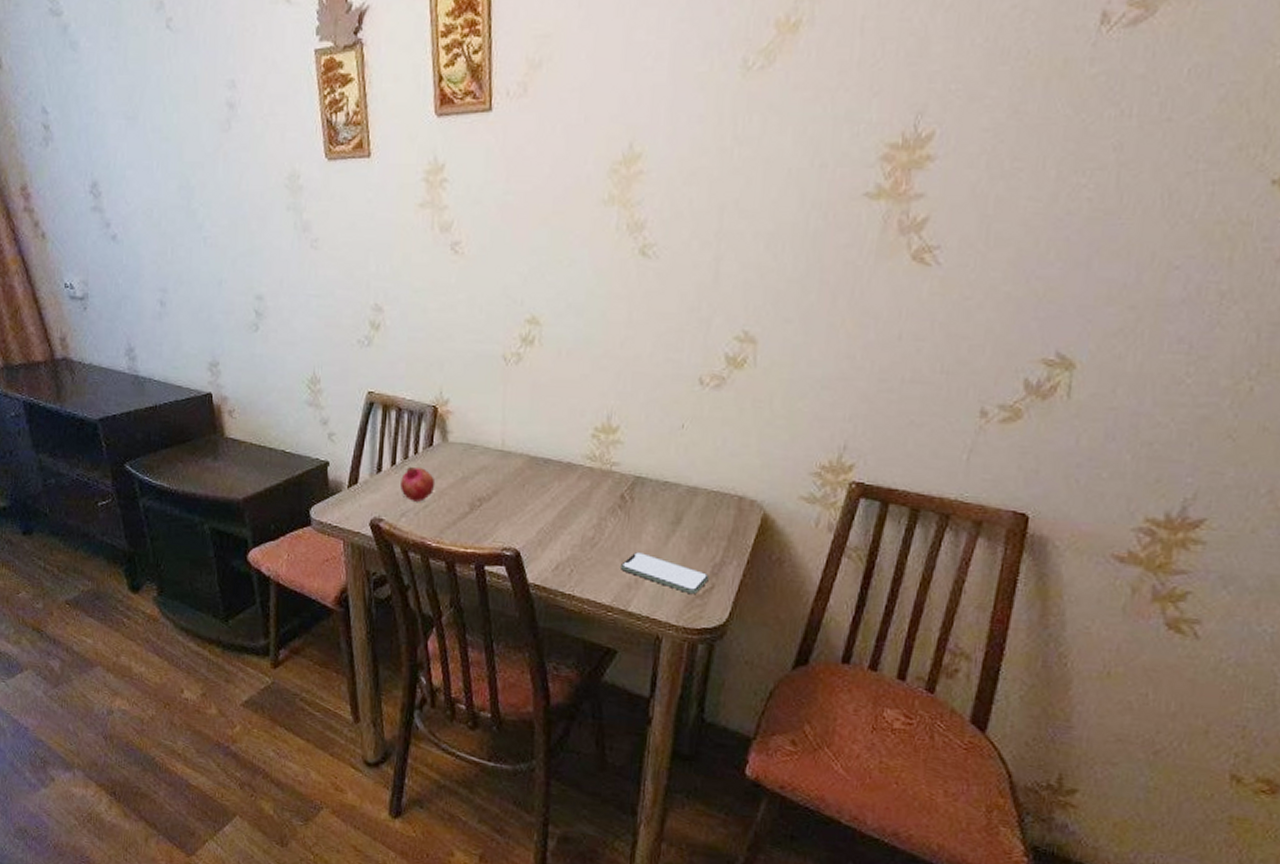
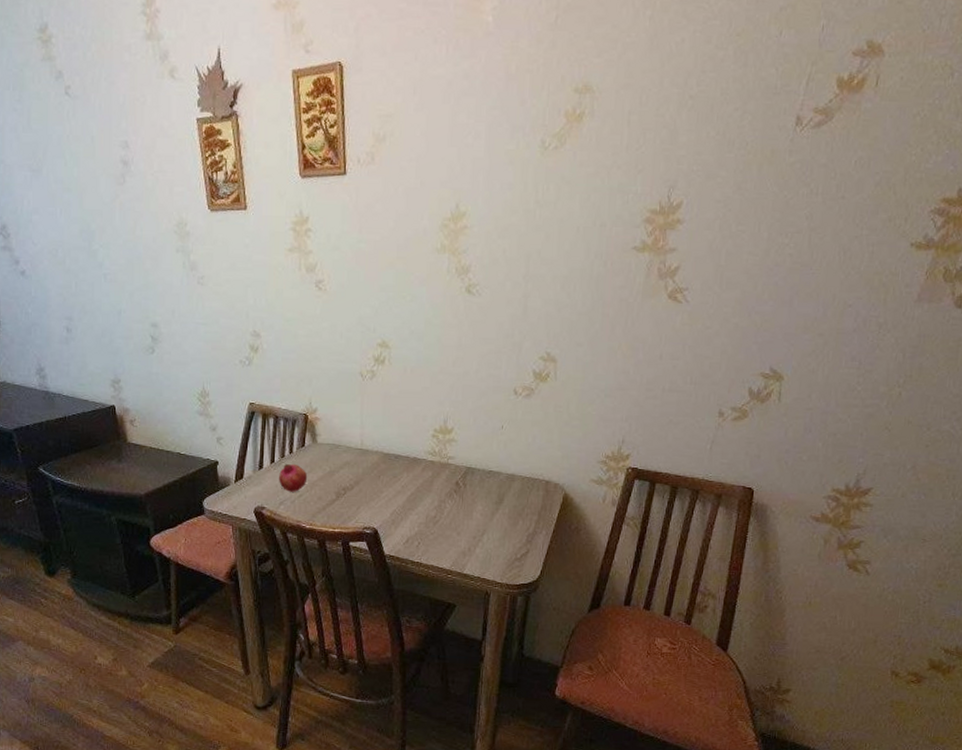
smartphone: present [621,552,709,595] -> none [457,527,525,558]

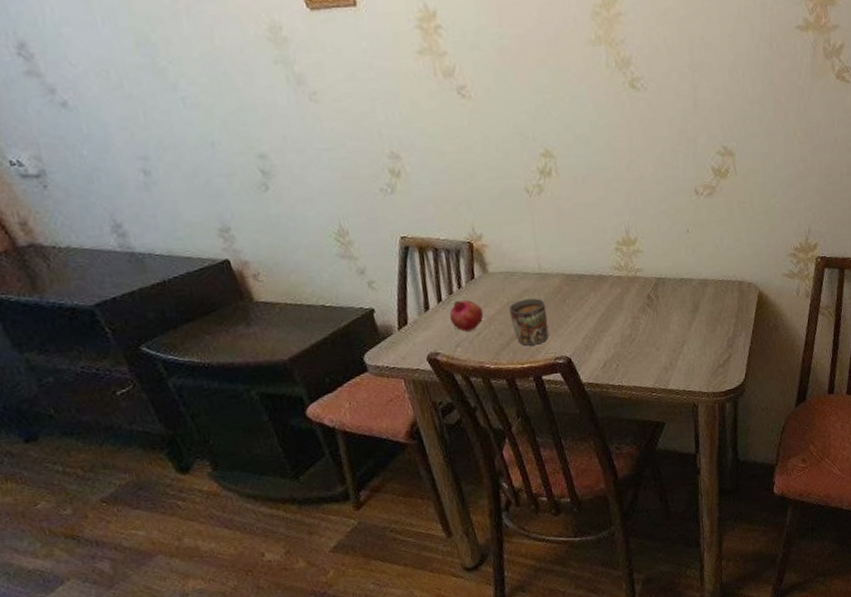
mug: none [330,470,362,513] -> present [509,298,548,346]

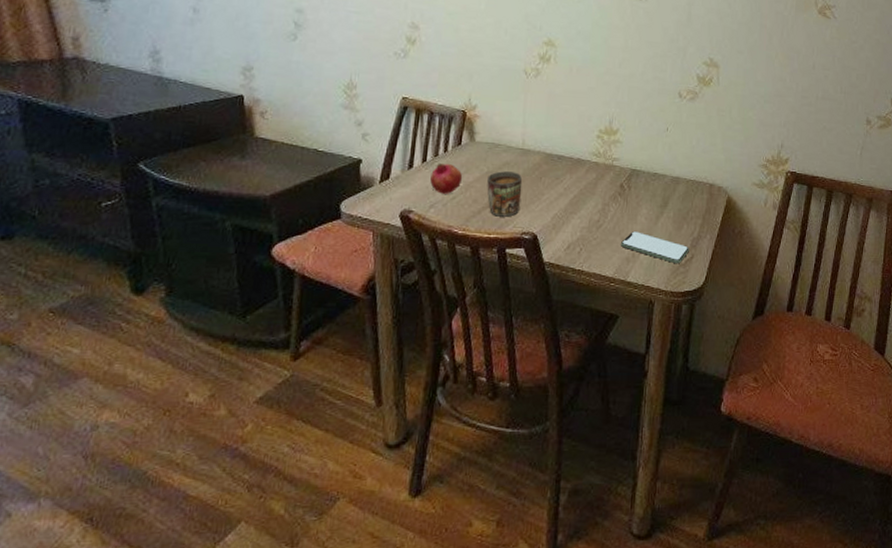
smartphone: none [657,339,726,366] -> present [621,231,689,264]

